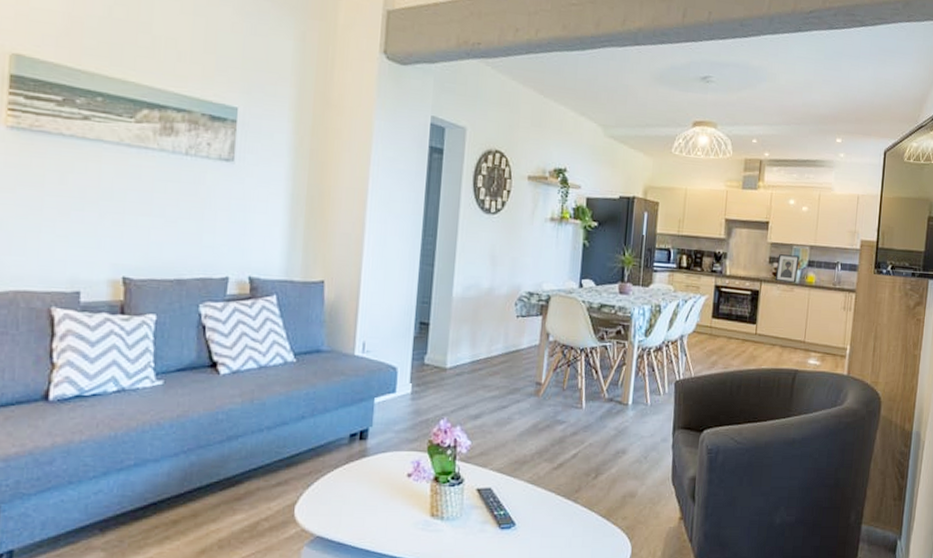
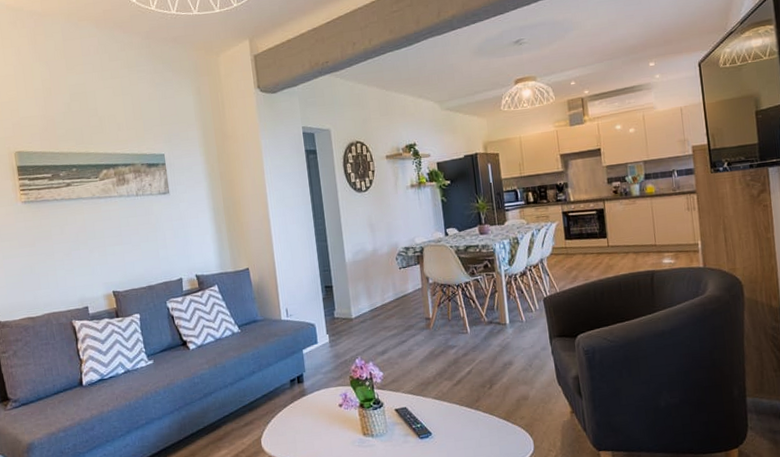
picture frame: present [775,254,800,283] -> none [615,172,637,198]

